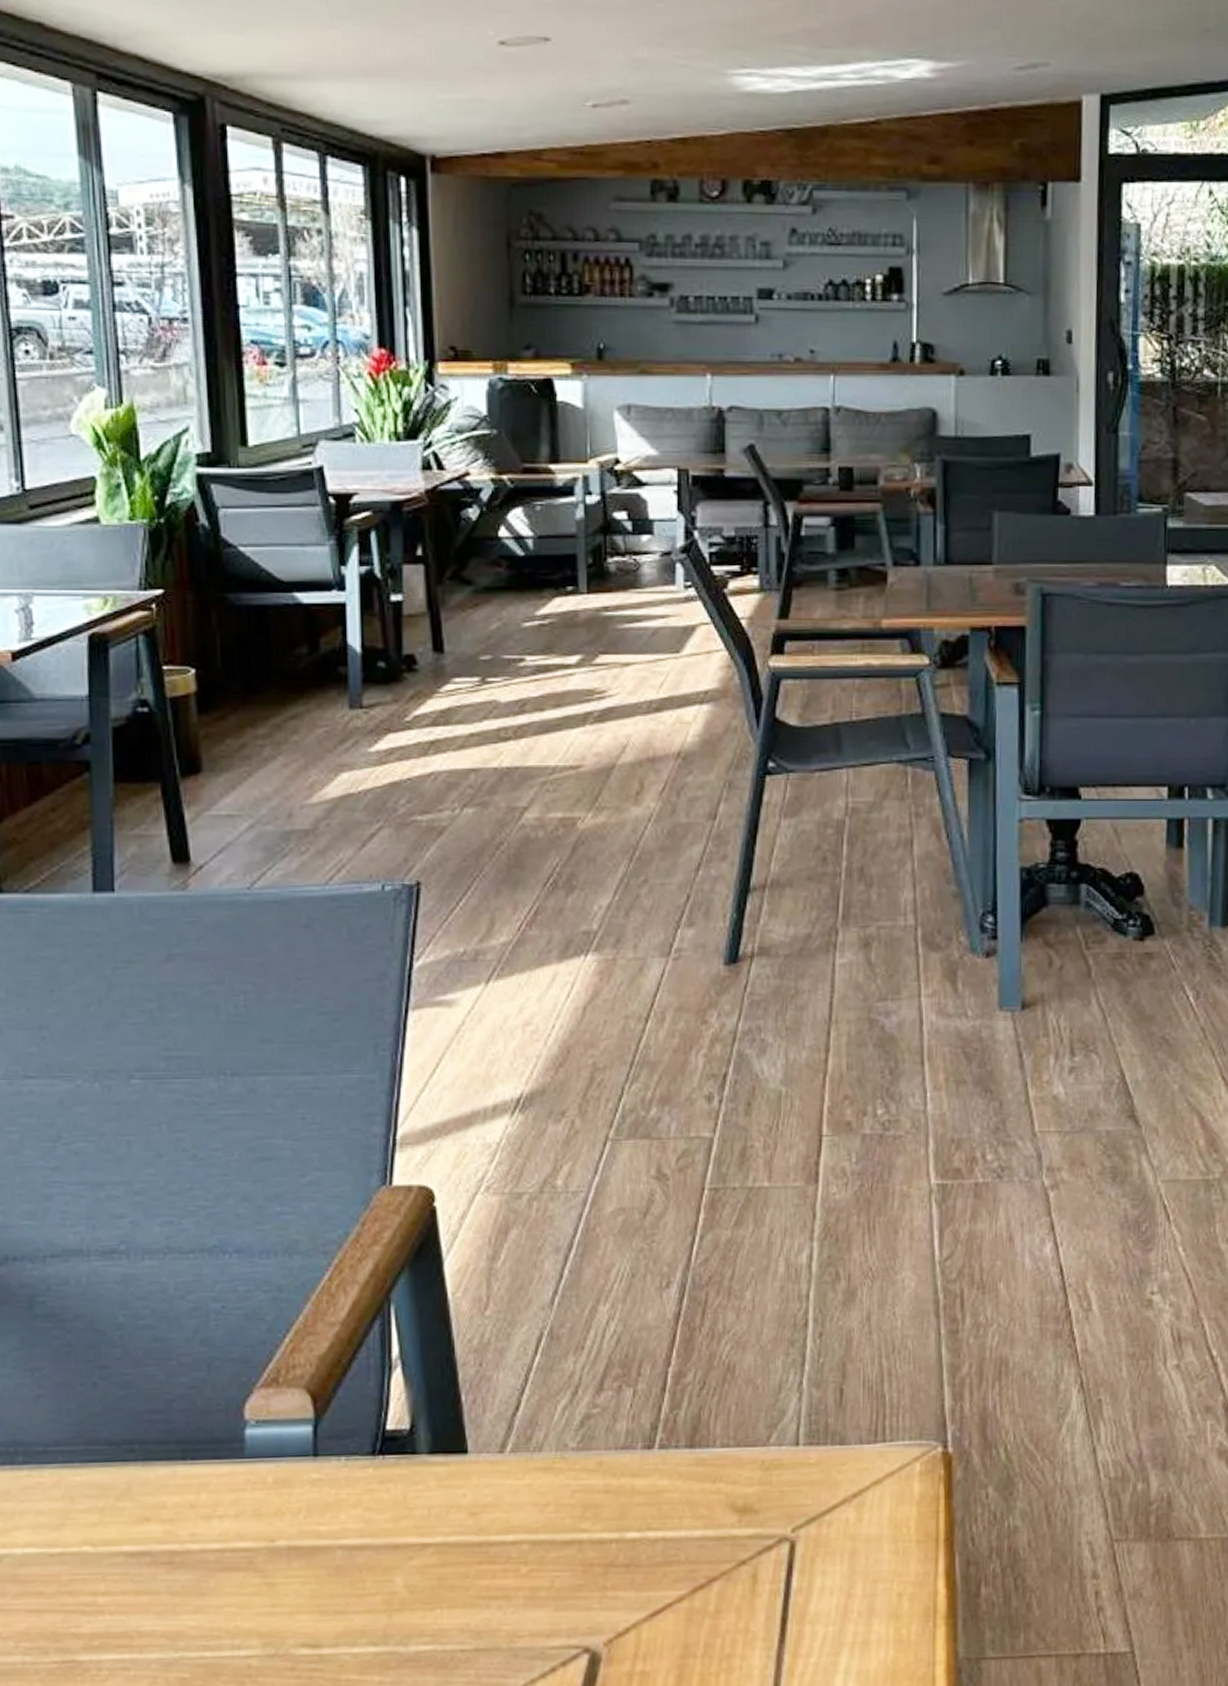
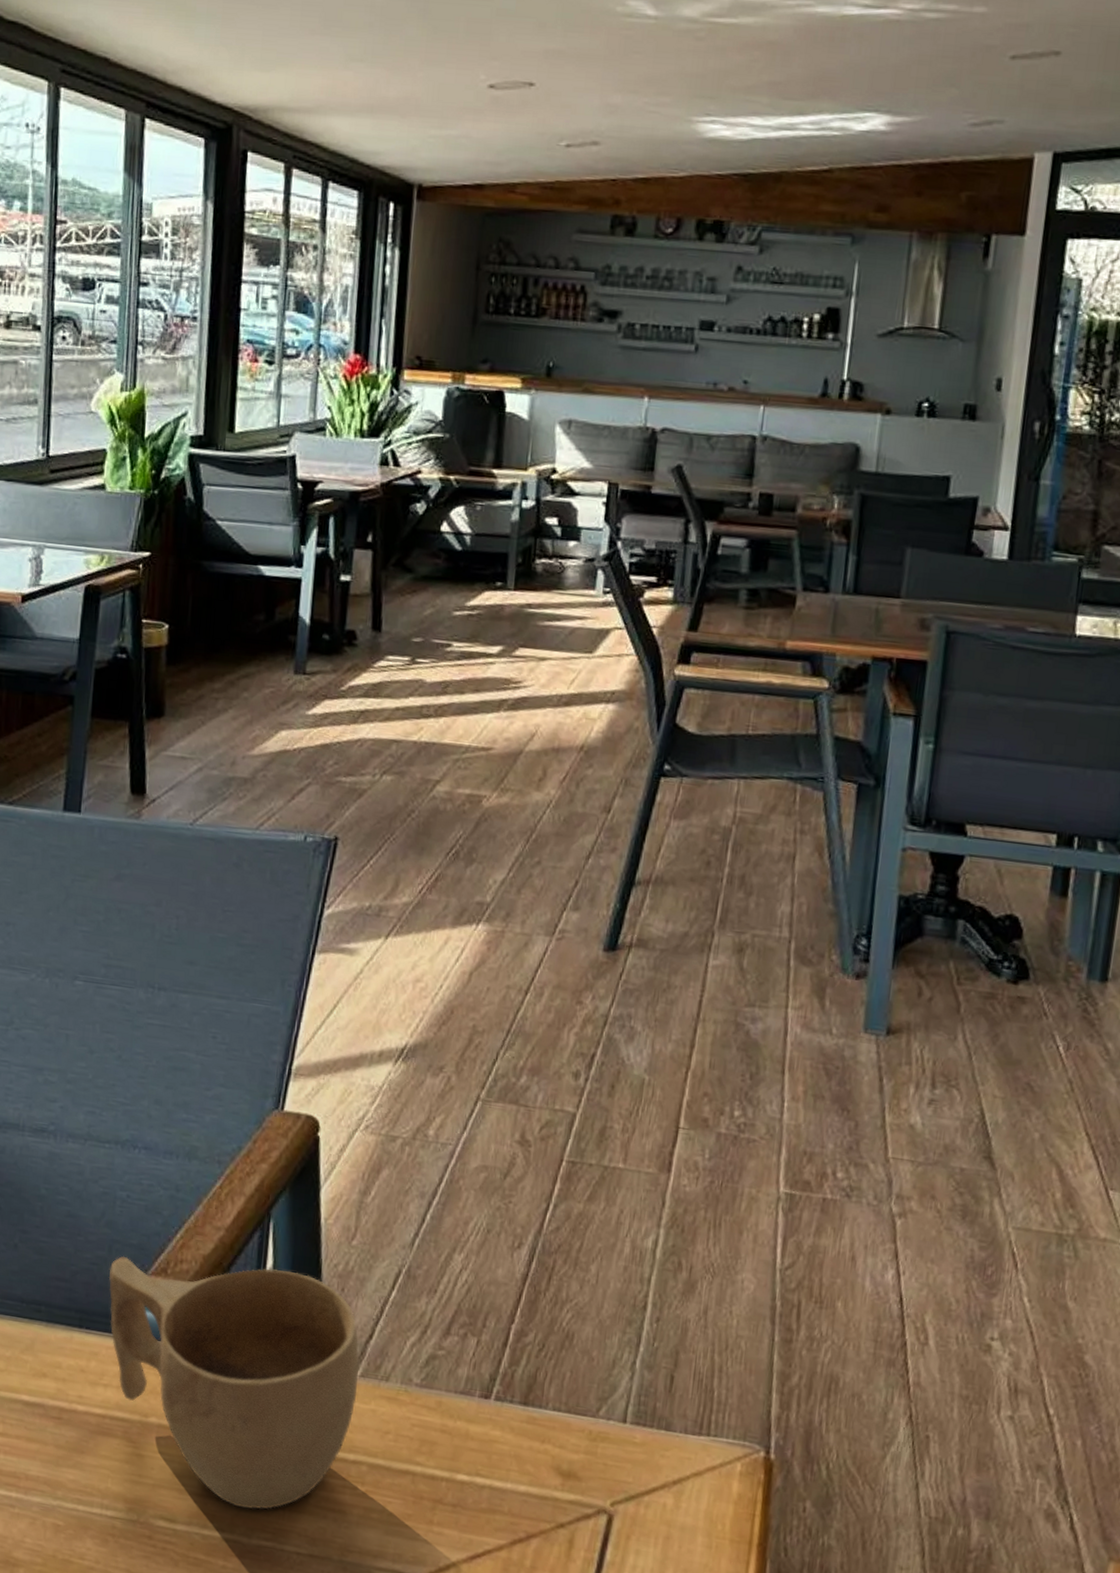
cup: none [210,1355,509,1616] -> present [108,1256,359,1510]

